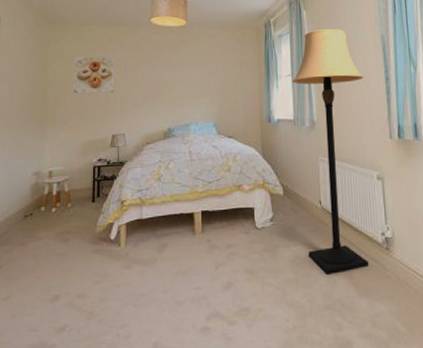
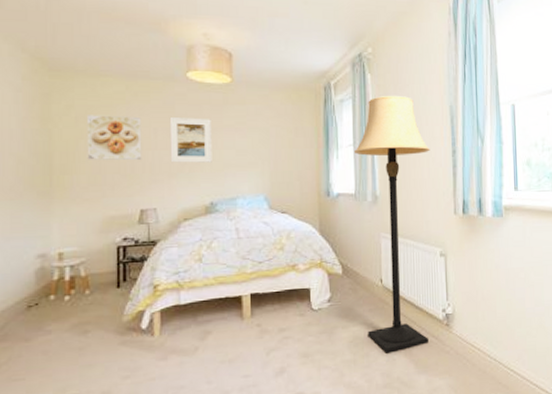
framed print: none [136,55,170,95] -> present [169,116,212,163]

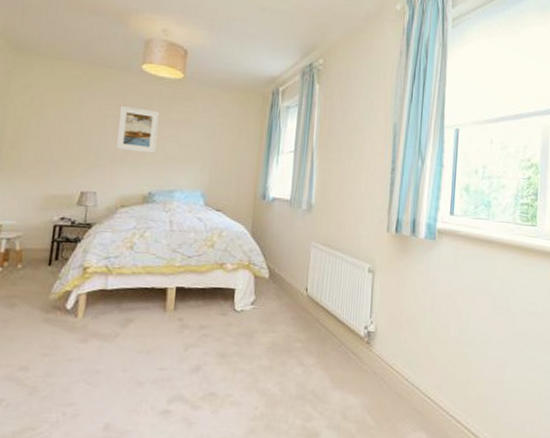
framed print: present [86,115,142,161] -> none [37,95,94,144]
lamp: present [355,95,430,353] -> none [287,107,370,364]

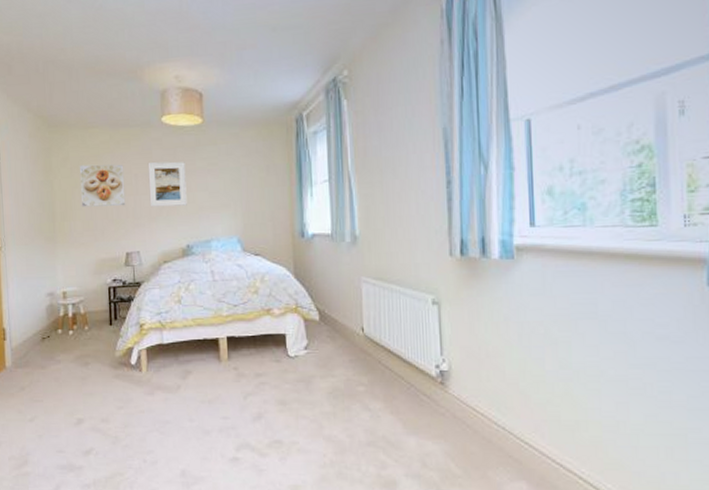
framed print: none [37,95,94,144] -> present [79,164,126,207]

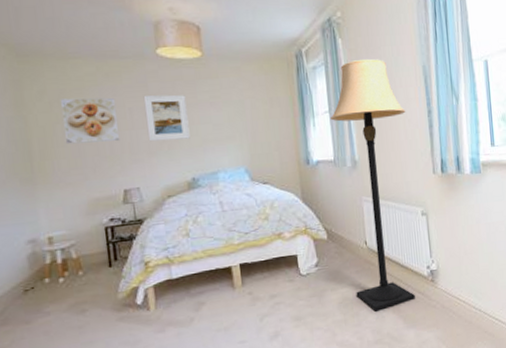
lamp: none [330,121,419,409] -> present [331,58,415,312]

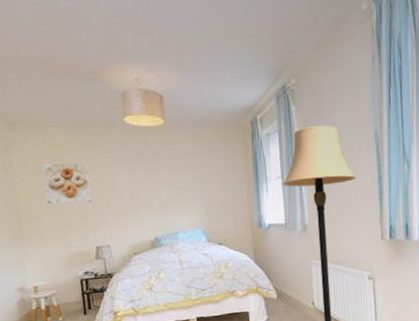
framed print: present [143,94,190,142] -> none [112,160,154,204]

